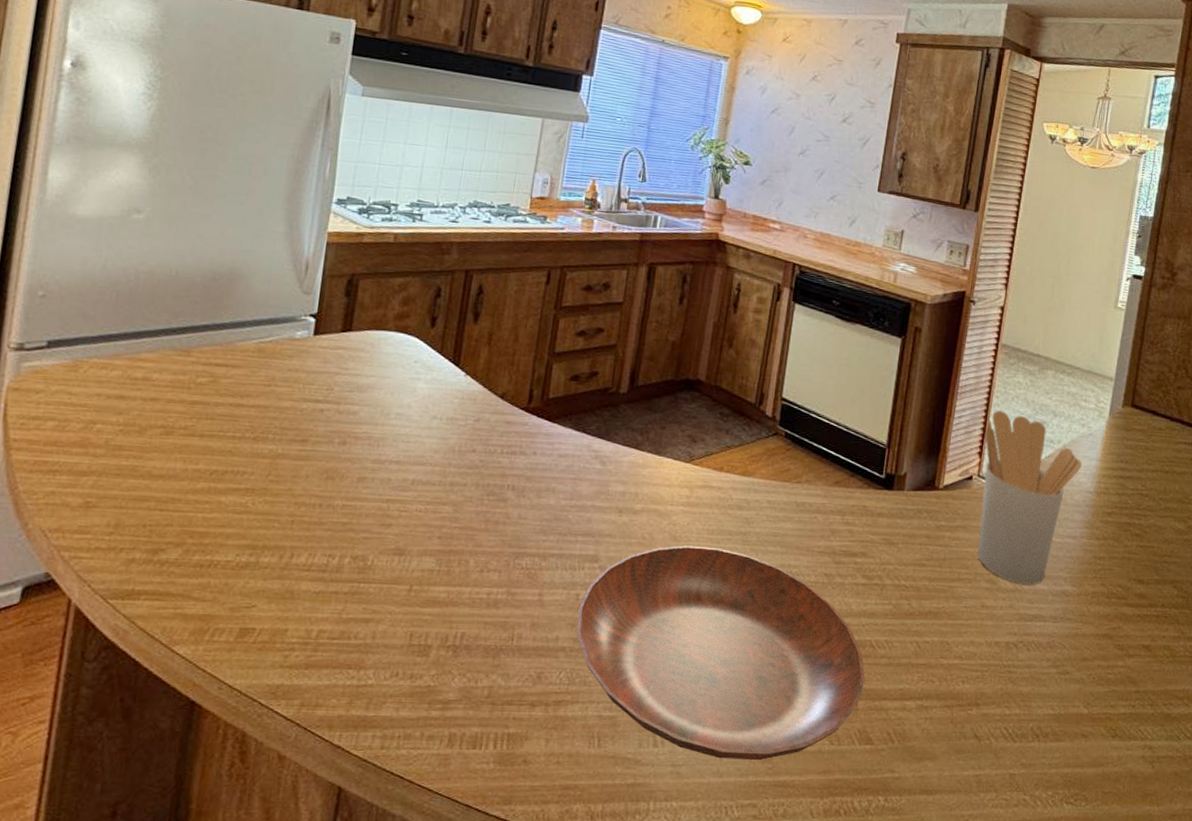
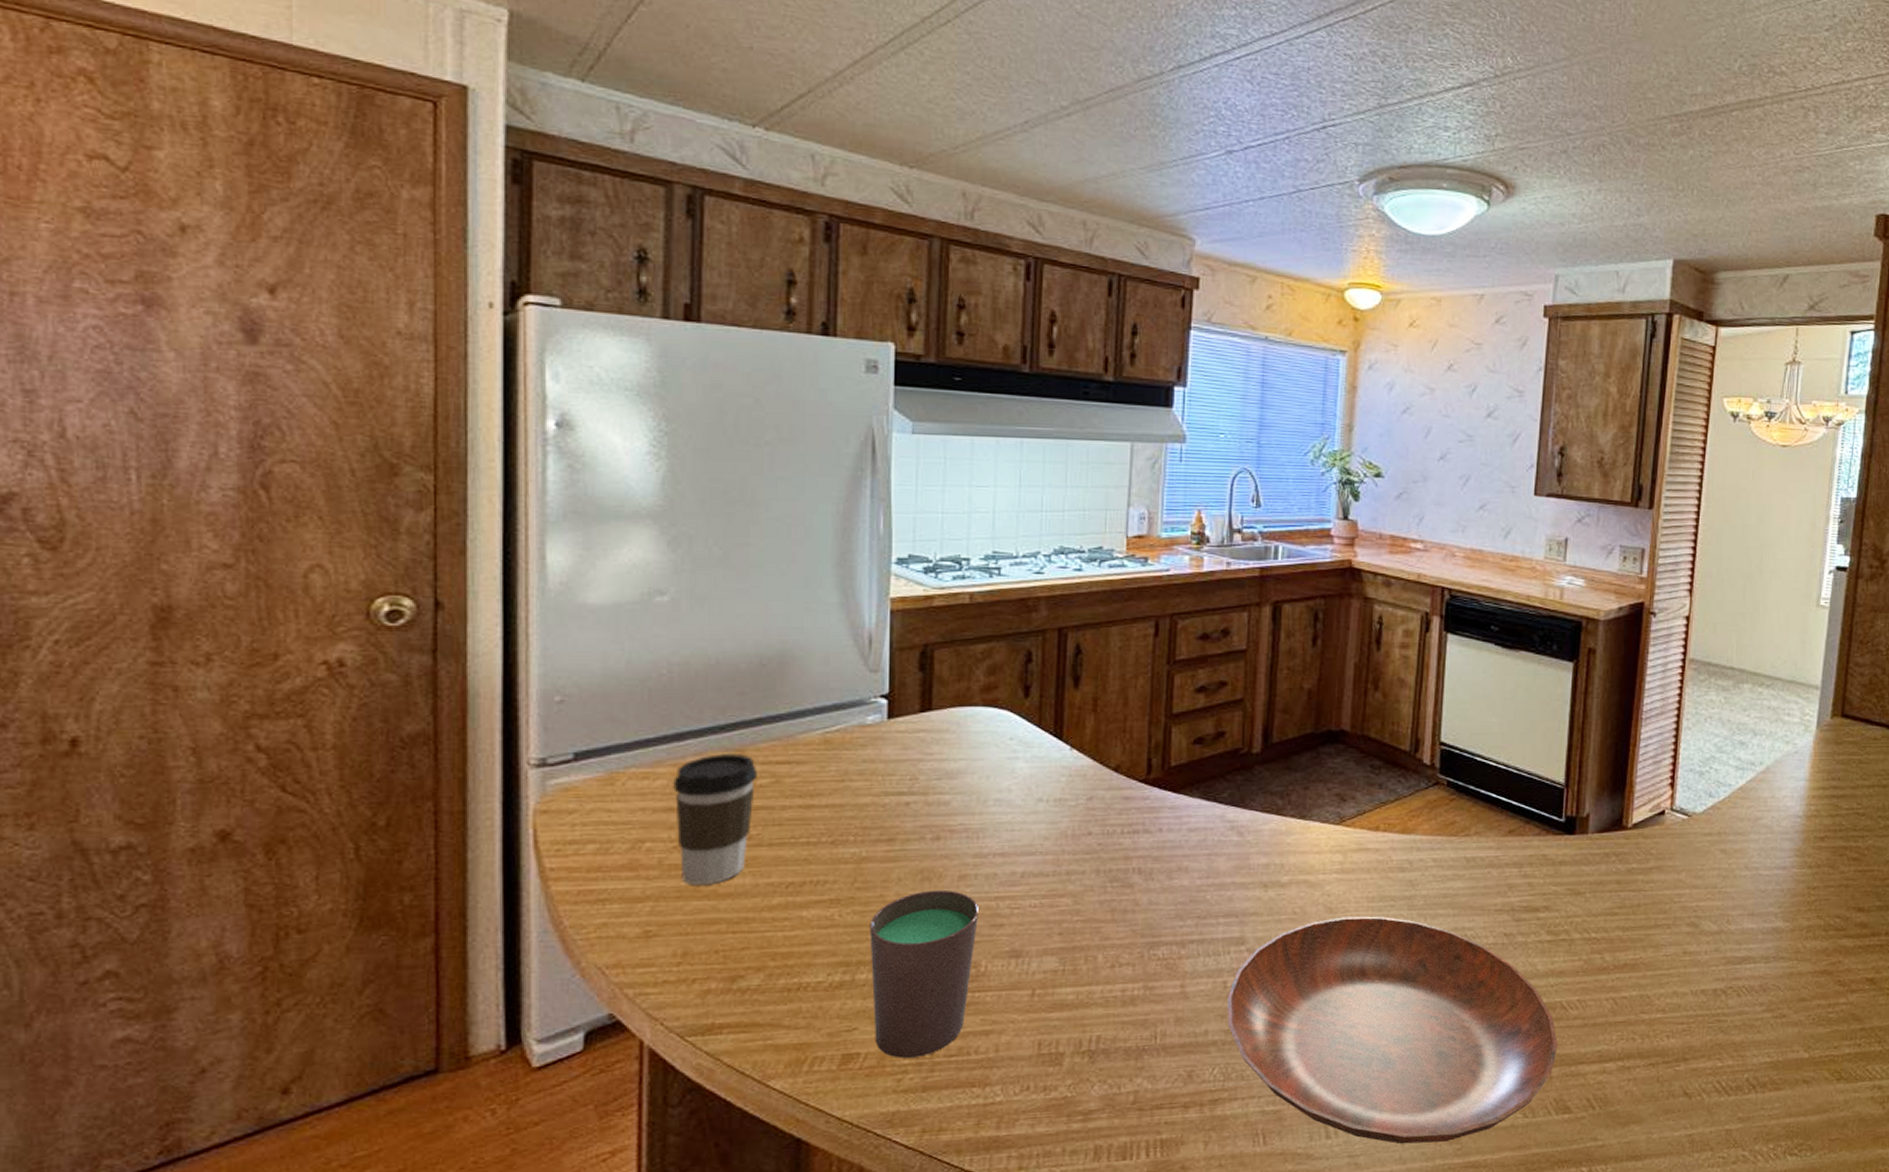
coffee cup: none [122,352,199,466] -> present [672,752,757,885]
cup: none [269,488,372,637] -> present [869,889,978,1058]
utensil holder: present [978,411,1082,585] -> none [1675,735,1788,925]

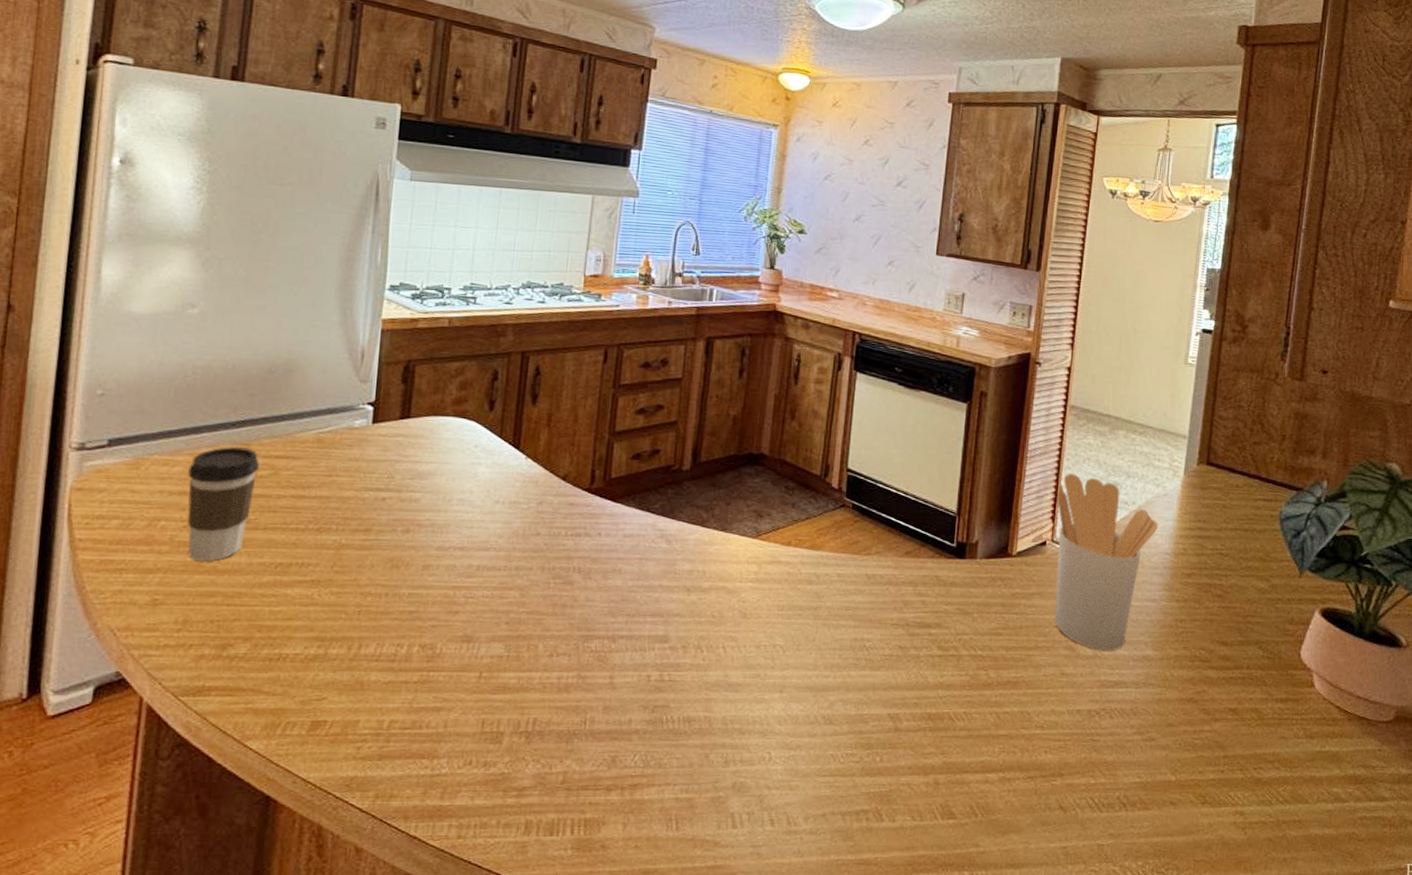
cup: present [869,889,978,1058] -> none [340,577,438,728]
bowl: present [1227,916,1558,1144] -> none [649,622,945,838]
utensil holder: none [1675,735,1788,925] -> present [1055,474,1158,651]

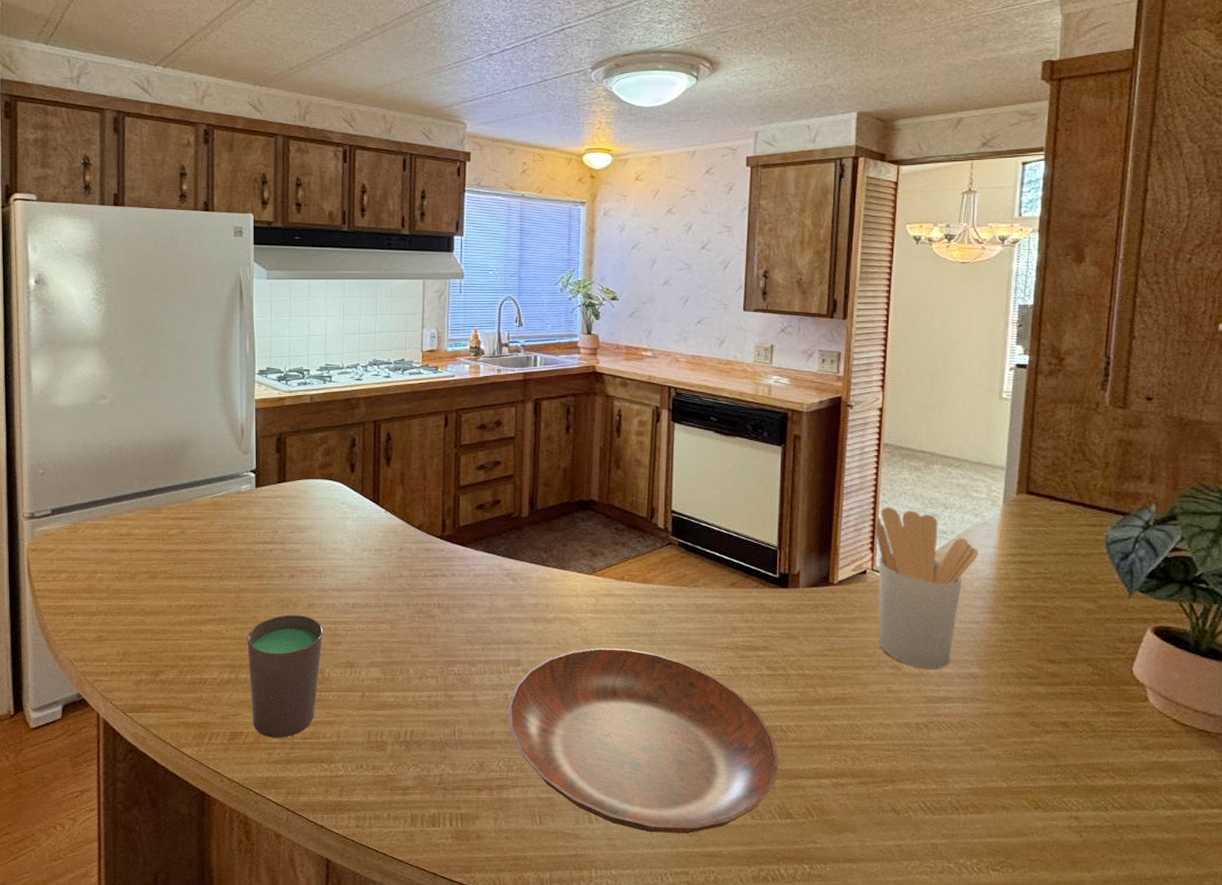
coffee cup: present [187,446,259,561] -> none [113,511,169,604]
cup: none [340,577,438,728] -> present [247,614,323,738]
bowl: none [649,622,945,838] -> present [508,648,779,833]

